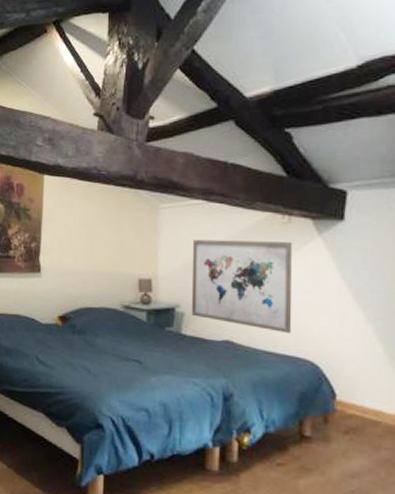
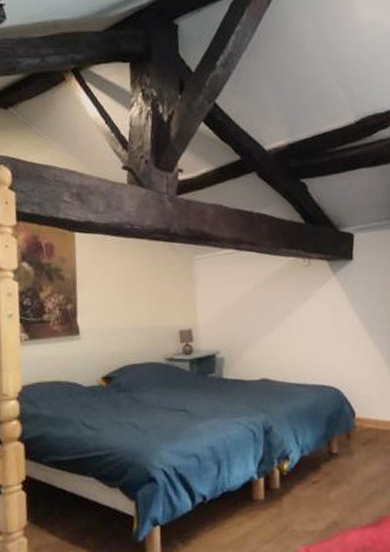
wall art: present [191,239,292,335] -> none [227,283,317,366]

